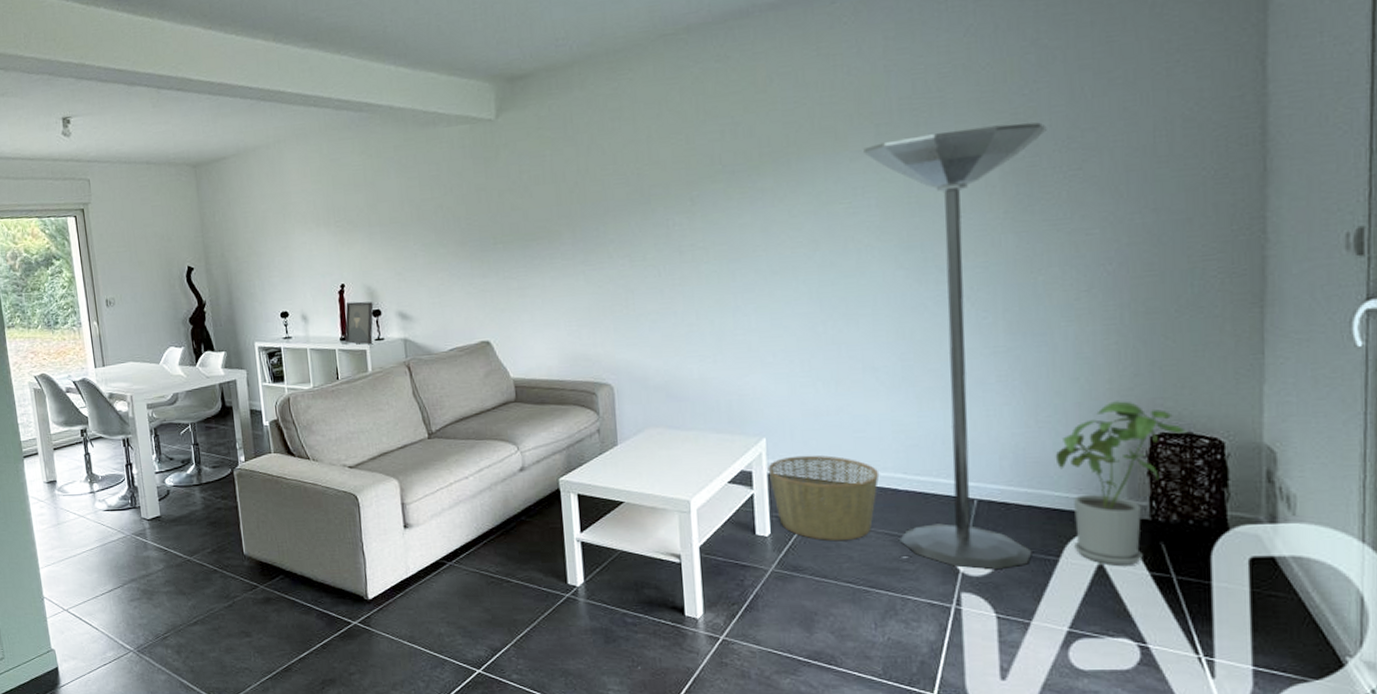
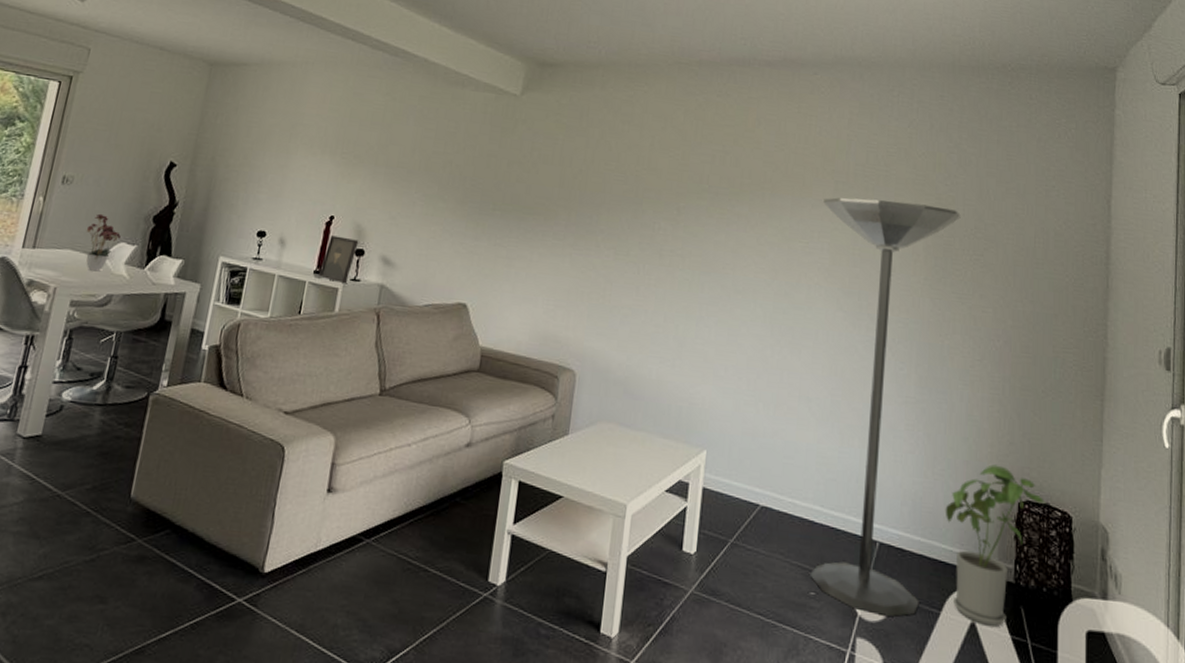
flower arrangement: none [139,325,169,376] -> present [84,213,122,272]
basket: present [768,455,880,541] -> none [703,473,801,569]

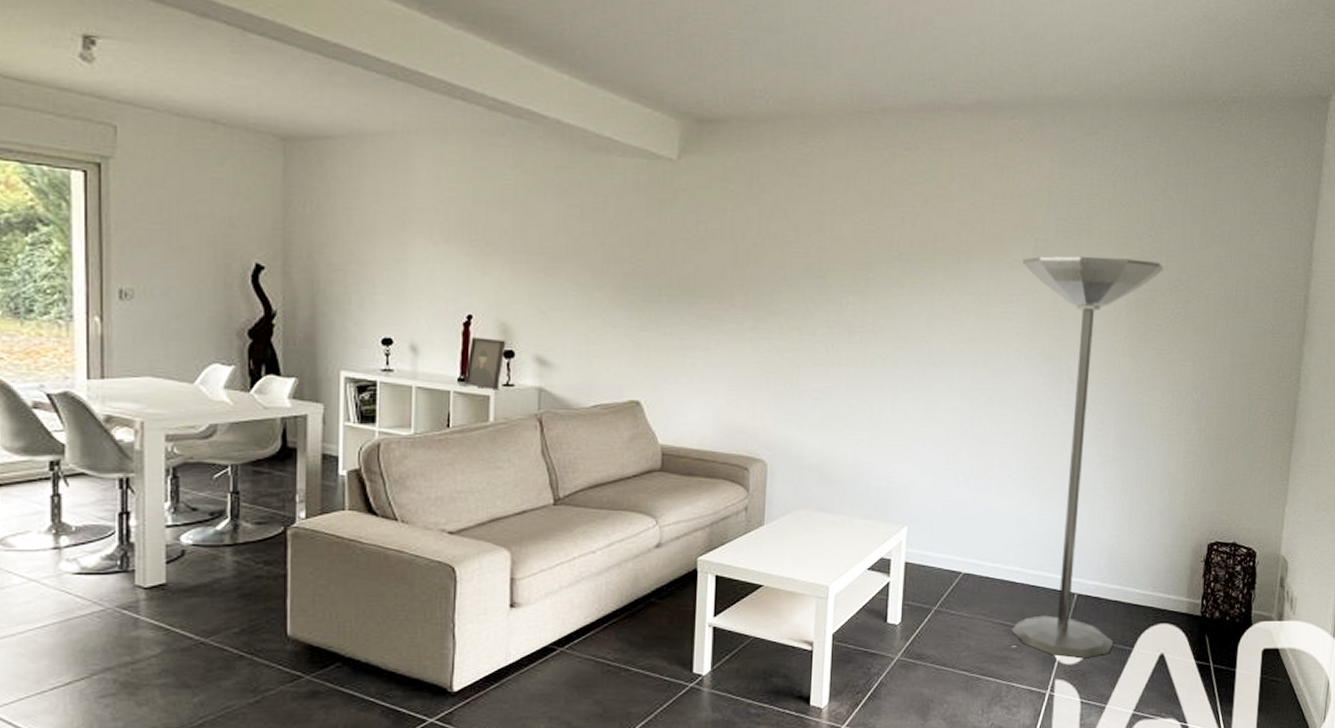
flower arrangement: present [84,213,122,272] -> none [165,331,213,400]
house plant: present [945,464,1046,626] -> none [1139,512,1233,655]

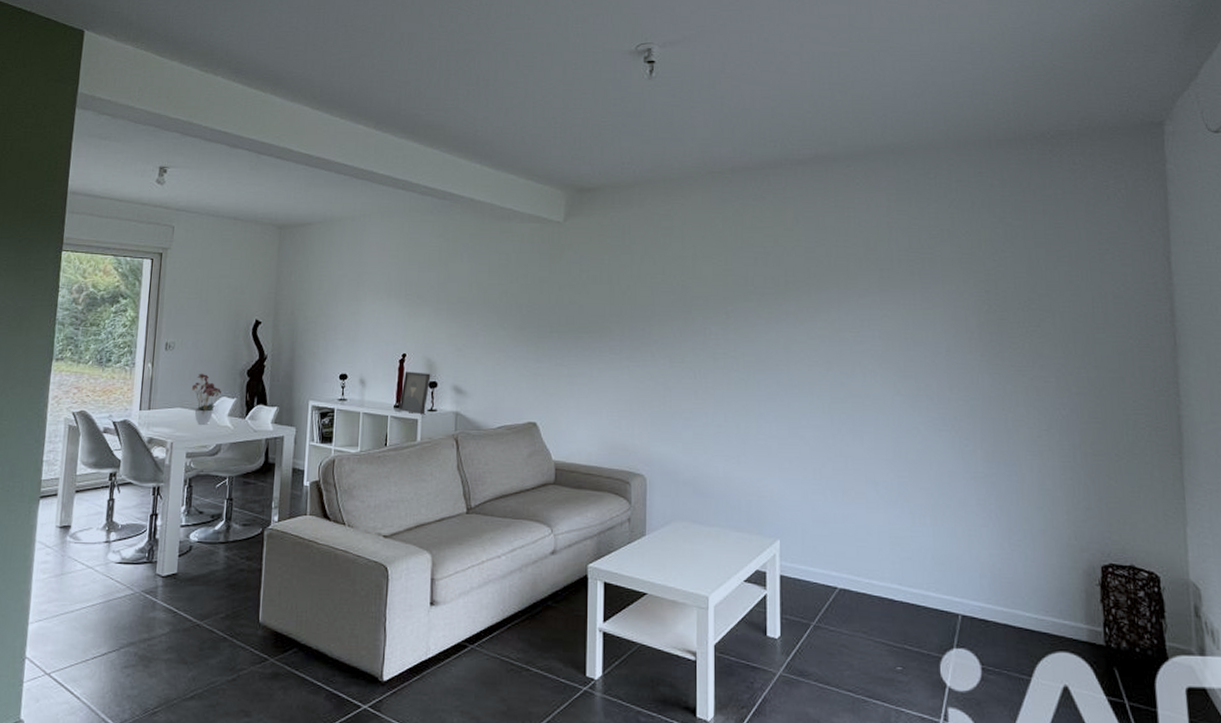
flower arrangement: none [165,331,213,400] -> present [191,373,222,425]
floor lamp: present [1011,256,1164,659] -> none [870,282,1012,686]

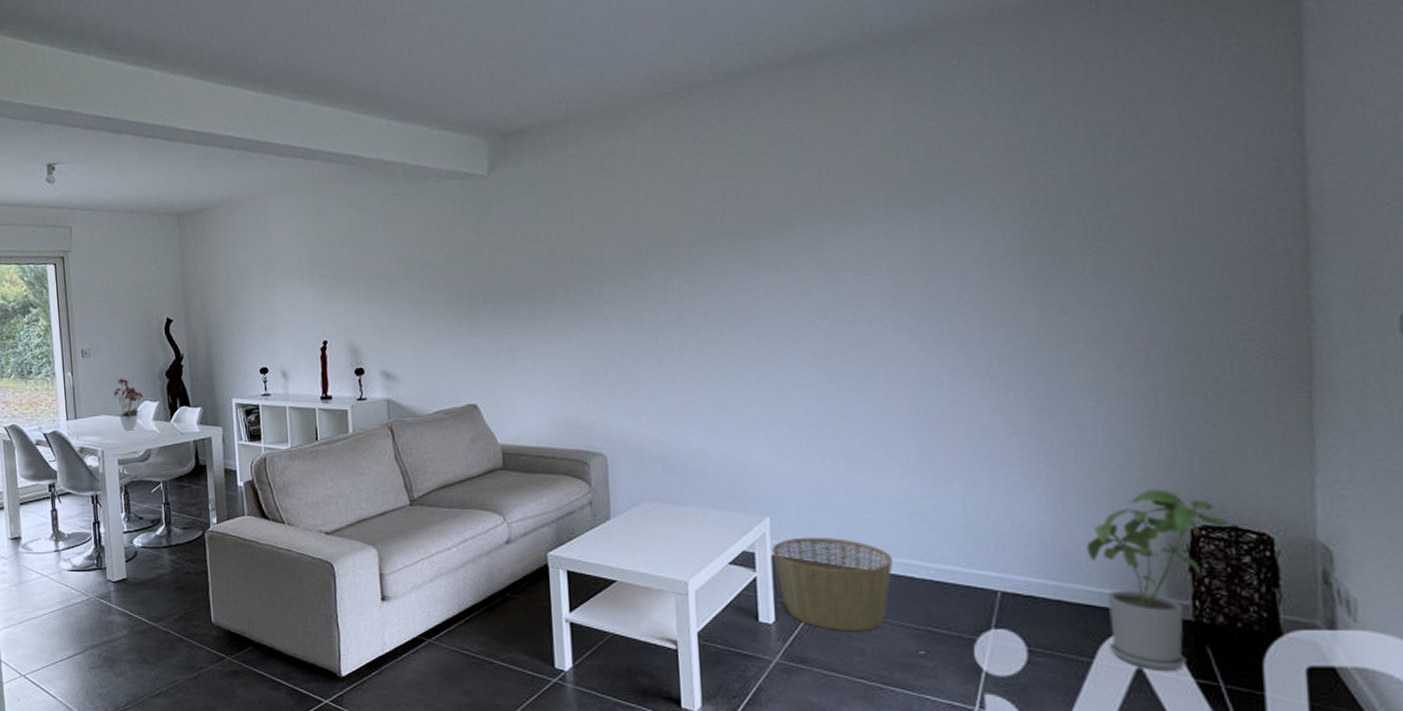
picture frame: present [399,371,431,415] -> none [326,359,357,405]
basket: none [780,559,878,648] -> present [772,537,894,632]
house plant: none [1025,531,1131,689] -> present [1086,489,1233,670]

